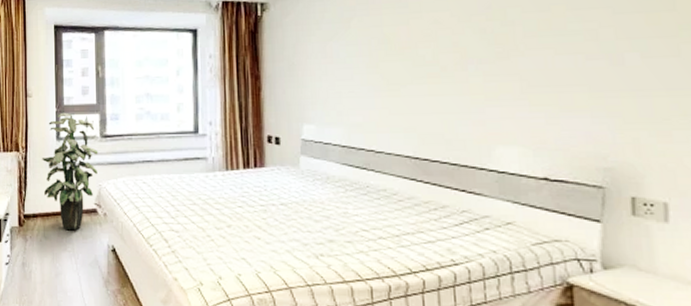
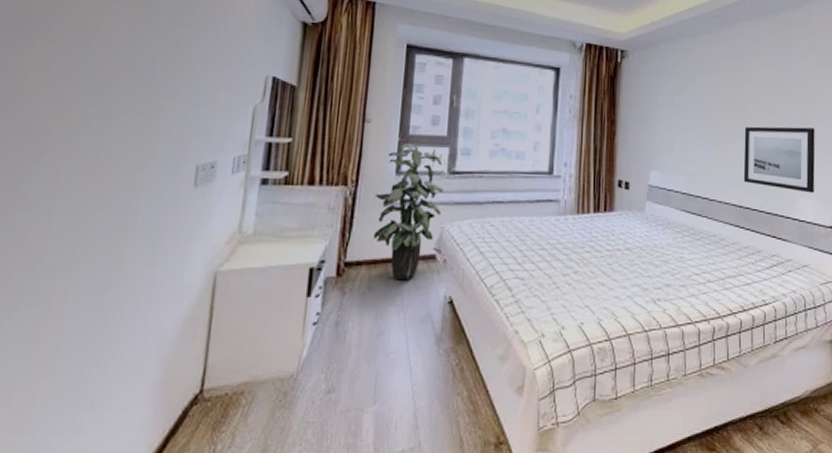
wall art: none [416,63,520,140] -> present [743,126,815,193]

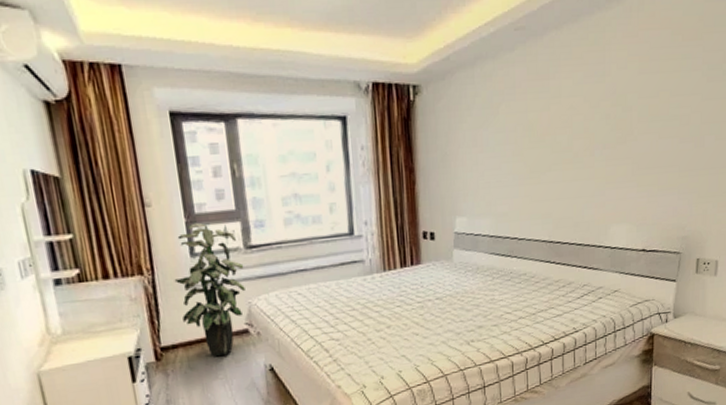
wall art: present [743,126,815,193] -> none [553,148,631,219]

